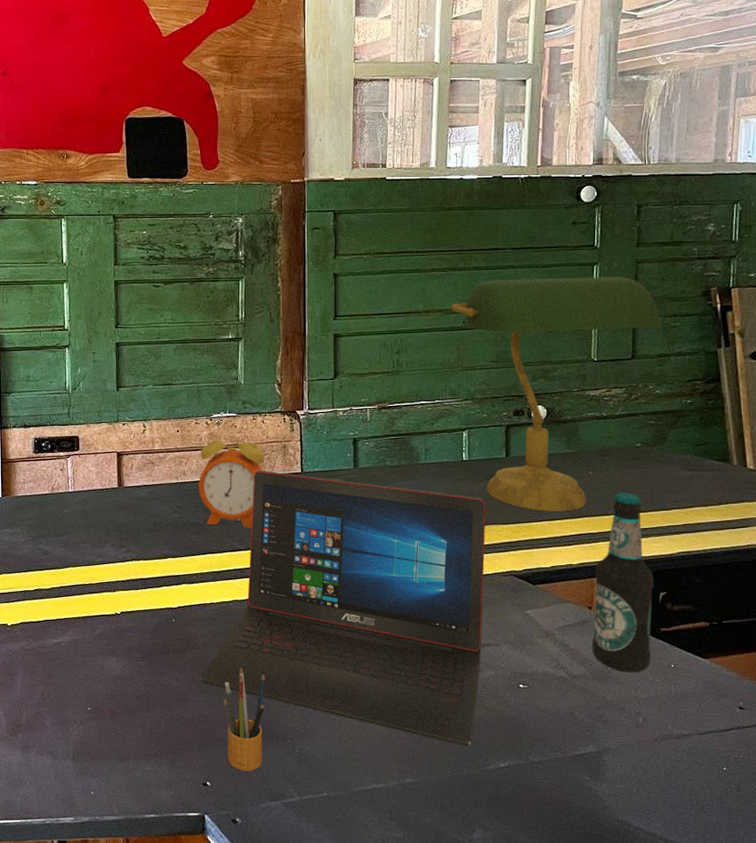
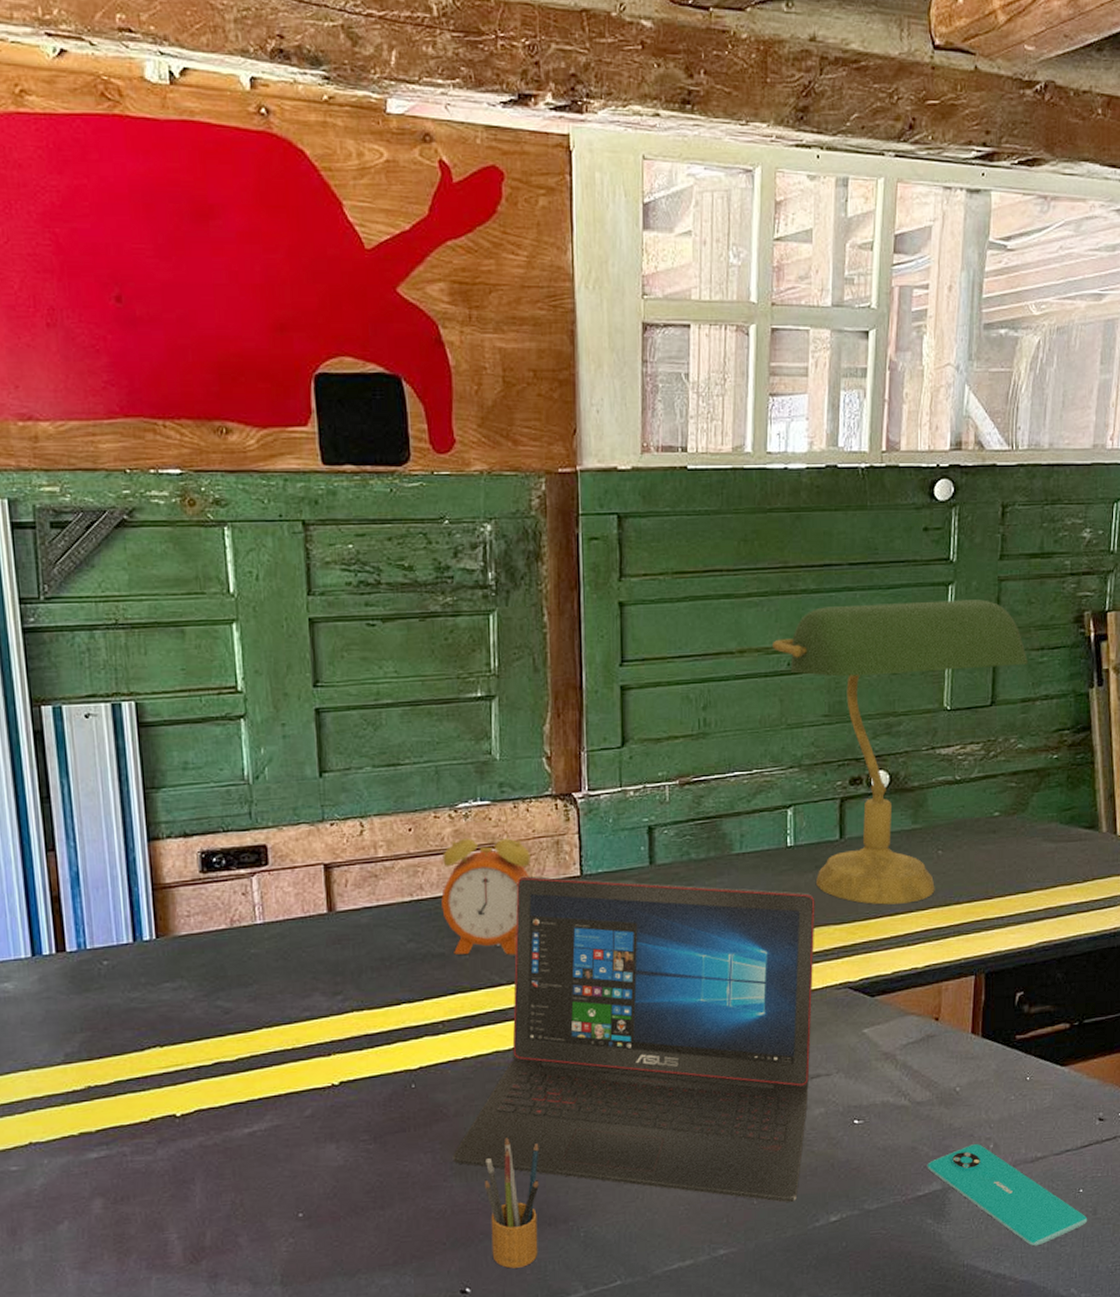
smartphone: none [583,717,732,813] -> present [927,1144,1088,1247]
bottle: present [592,493,654,673] -> none [938,874,1010,1092]

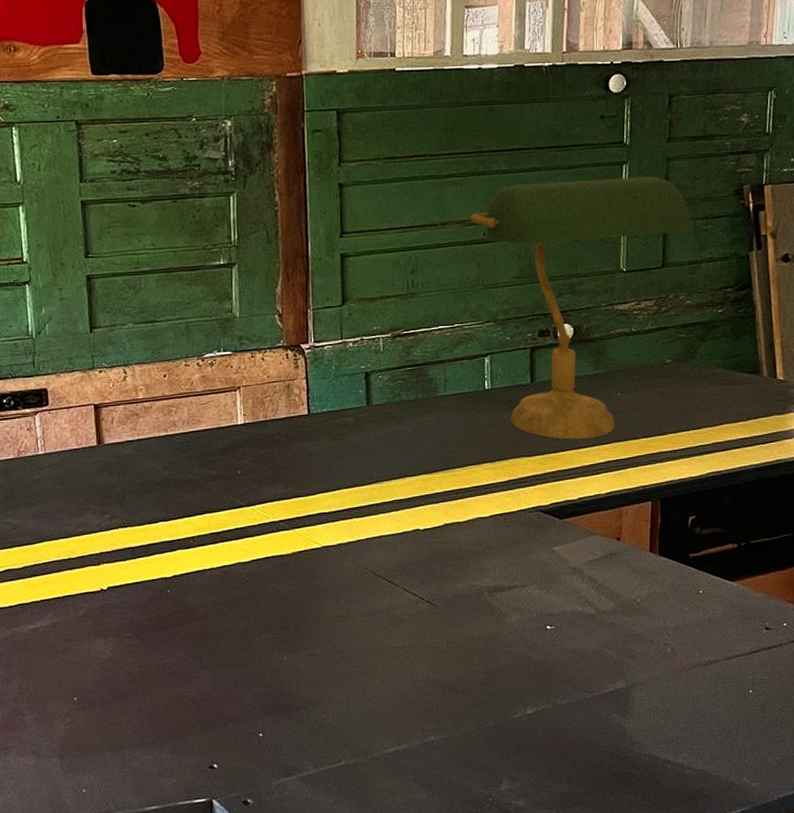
alarm clock: present [441,819,531,955] -> none [191,367,266,482]
laptop: present [452,876,815,1202] -> none [202,414,510,696]
pencil box: present [485,1136,539,1269] -> none [229,635,275,748]
smartphone: present [927,1144,1088,1247] -> none [611,648,757,740]

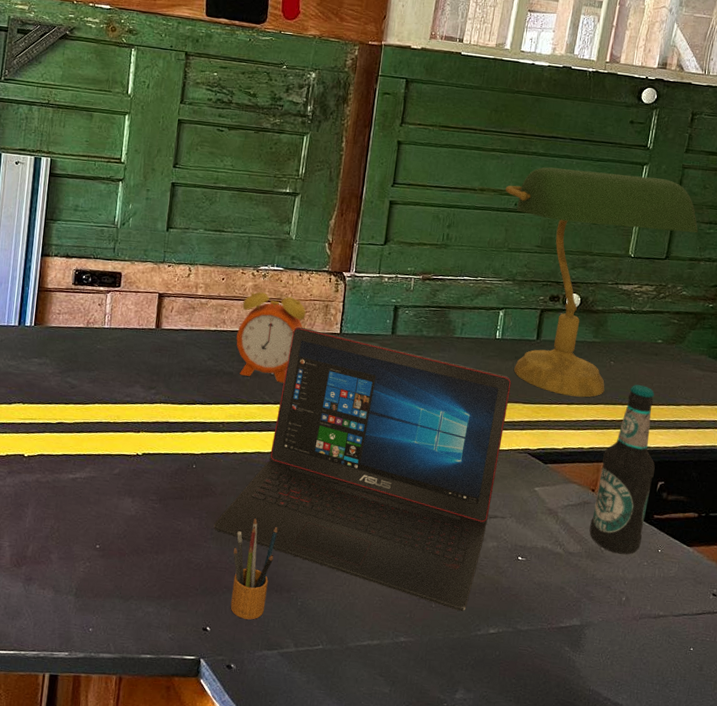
alarm clock: none [191,367,266,482] -> present [236,279,306,383]
laptop: none [202,414,510,696] -> present [213,326,512,611]
pencil box: none [229,635,275,748] -> present [230,517,278,620]
bottle: none [620,413,683,603] -> present [589,384,655,555]

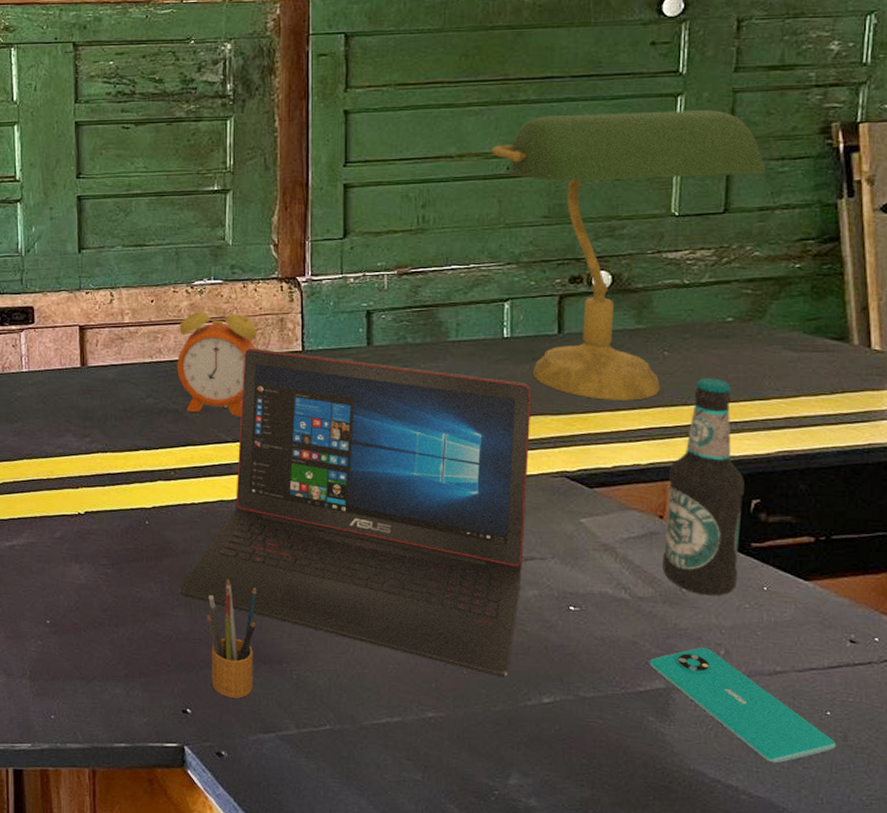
smartphone: none [570,594,695,687] -> present [649,648,837,764]

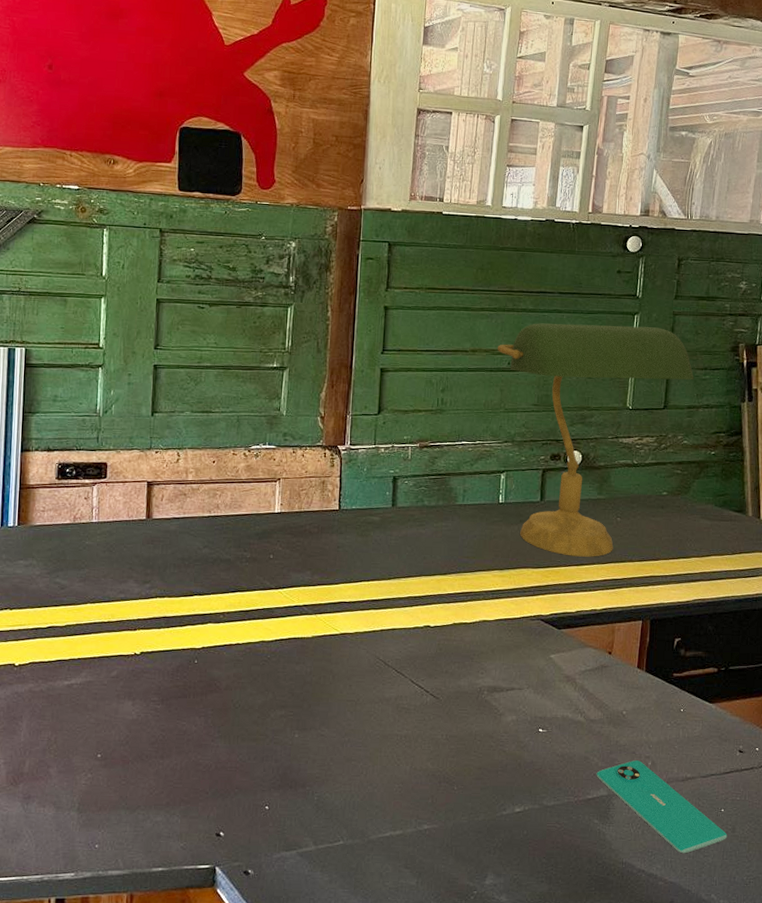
alarm clock: present [177,296,257,417] -> none [231,459,302,566]
laptop: present [179,348,532,677] -> none [220,506,519,791]
pencil box: present [207,577,257,698] -> none [243,710,288,820]
bottle: present [663,378,744,596] -> none [609,540,670,717]

